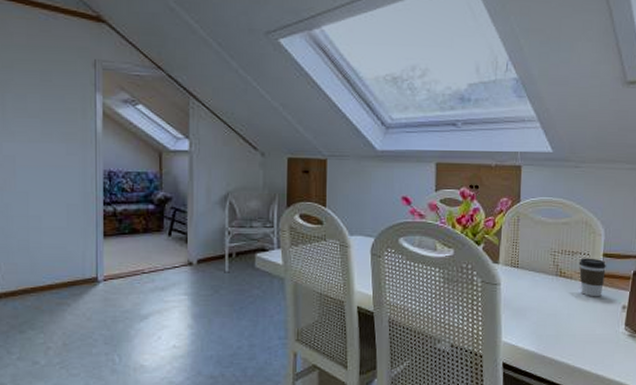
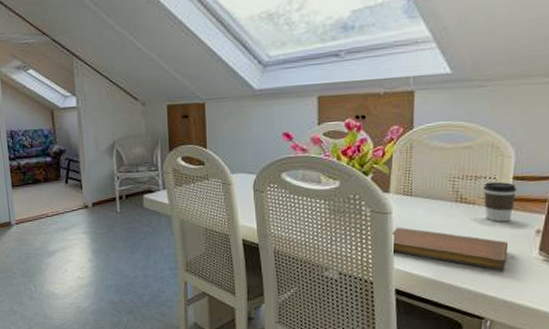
notebook: none [499,299,599,344] -> present [391,228,508,270]

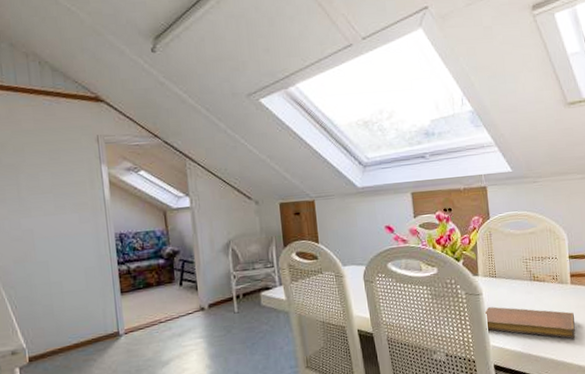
coffee cup: present [483,181,517,222] -> none [548,261,573,296]

